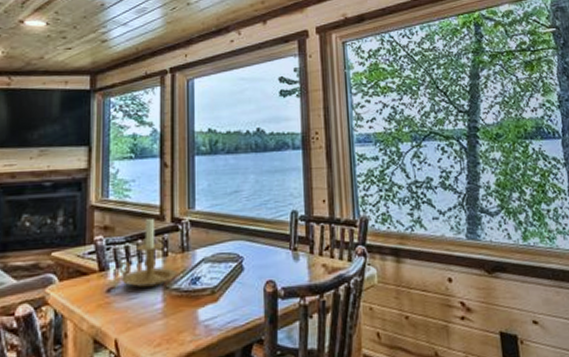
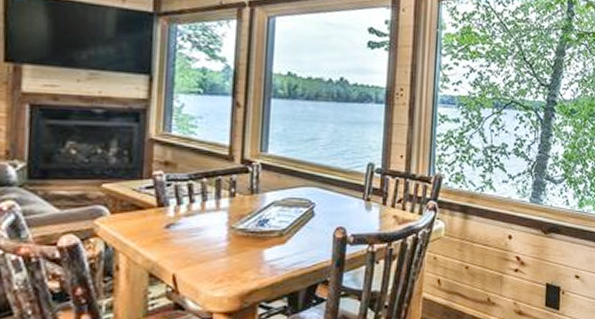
candle holder: present [119,216,178,288] -> none [180,155,245,227]

